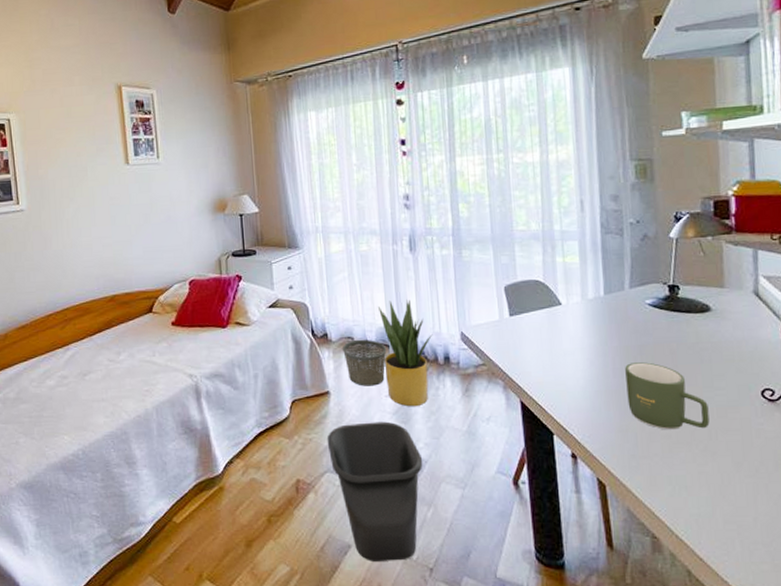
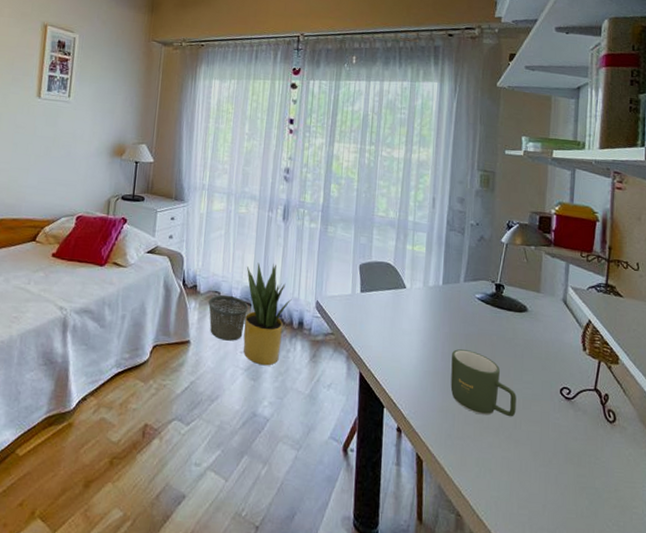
waste bin: present [327,421,423,561] -> none [179,375,266,516]

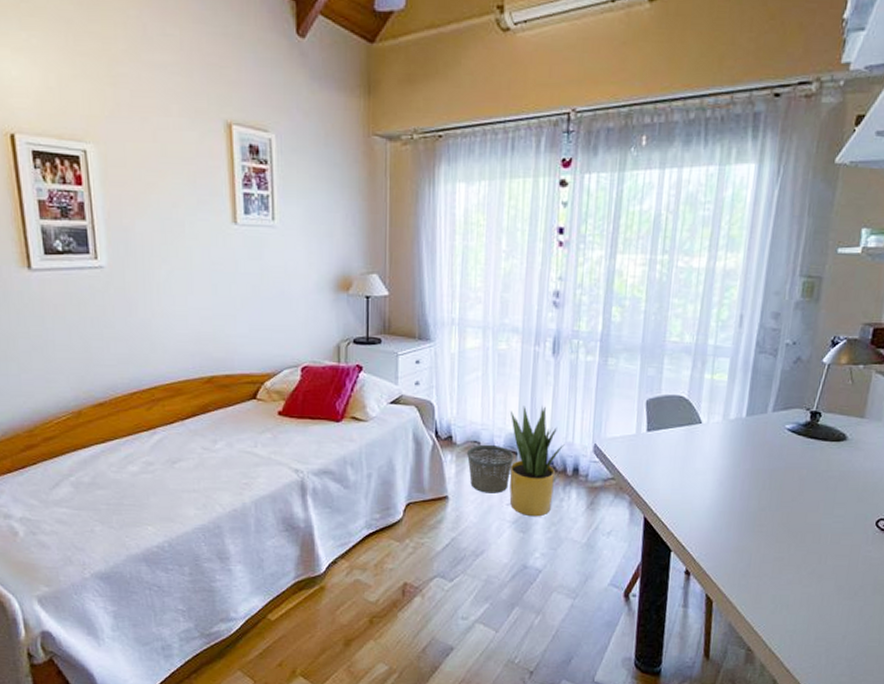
mug: present [450,349,516,417] -> none [748,486,824,553]

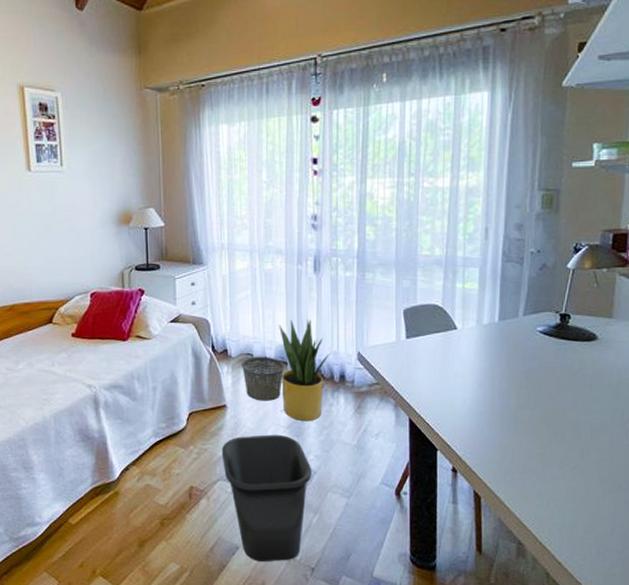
waste bin: none [440,529,537,664] -> present [221,434,312,561]

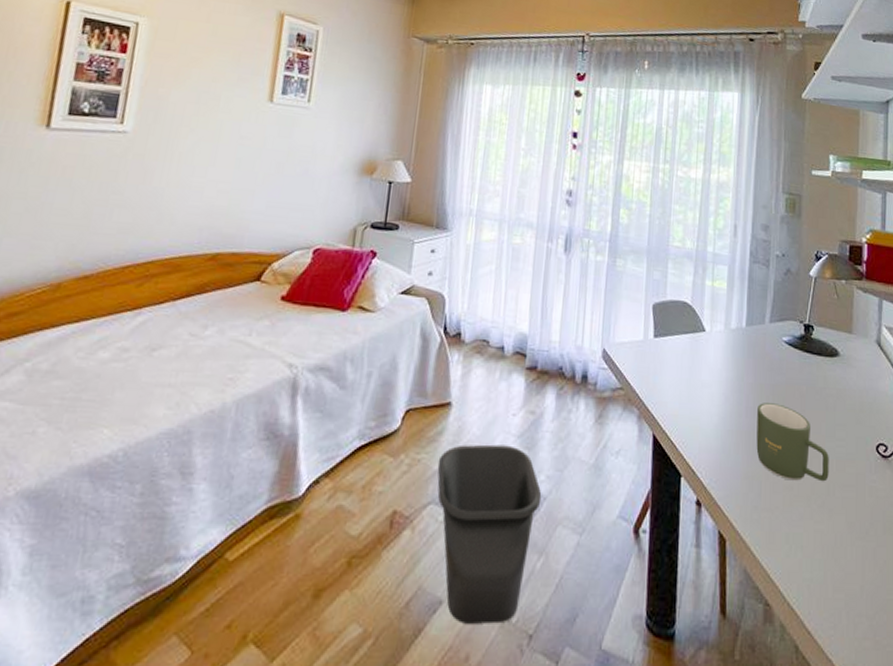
basket: present [241,356,285,401] -> none [474,343,523,401]
planter: present [279,319,331,422] -> none [516,303,574,431]
mug: none [509,386,583,448] -> present [756,403,829,482]

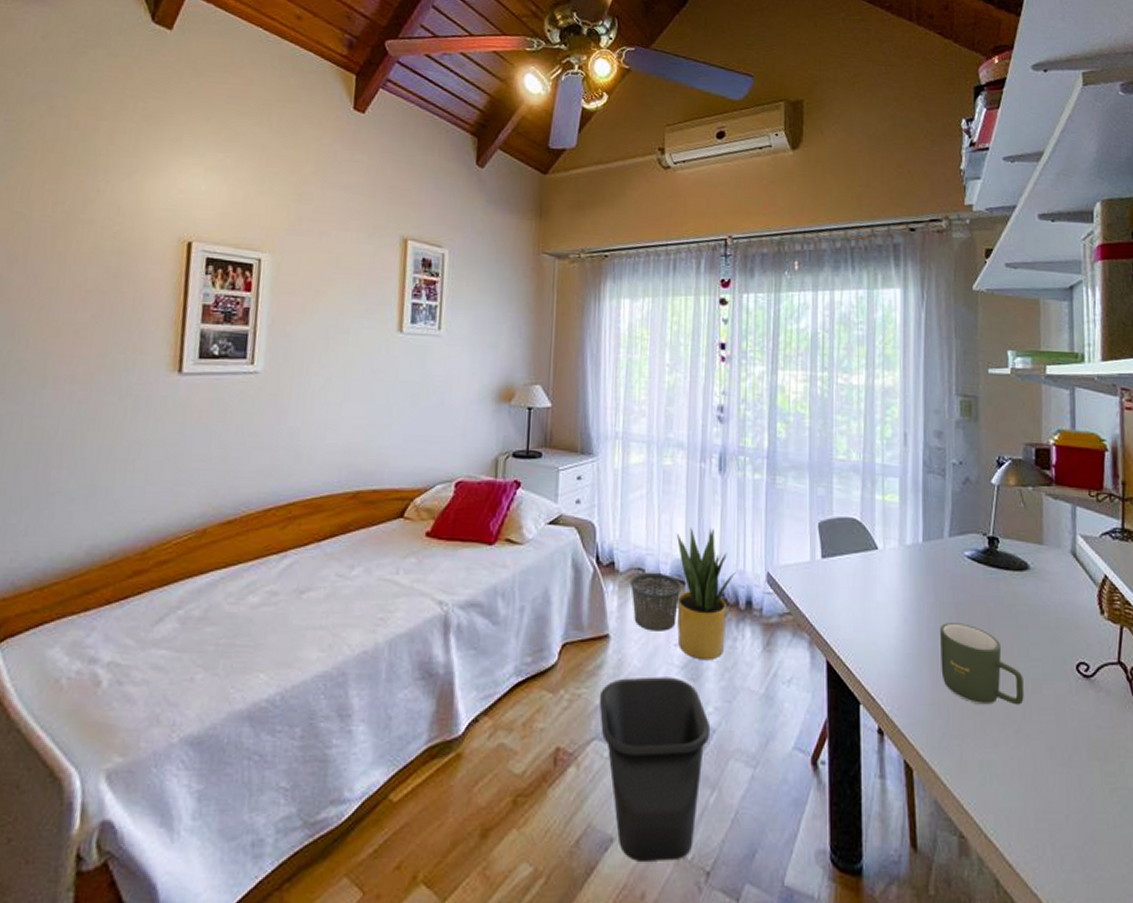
basket: none [474,343,523,401] -> present [629,572,682,631]
planter: none [516,303,574,431] -> present [677,528,736,661]

